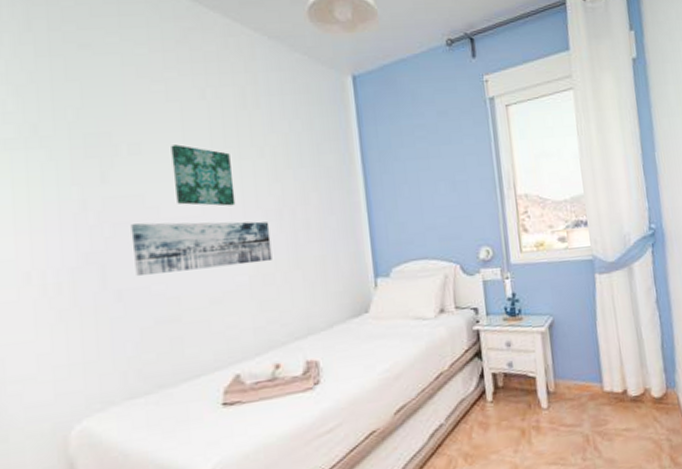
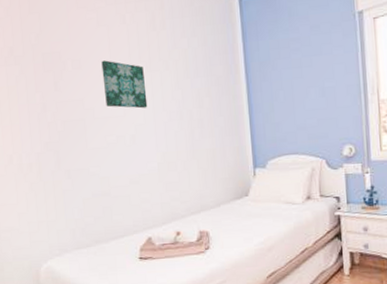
wall art: present [130,221,272,277] -> none [75,120,175,161]

